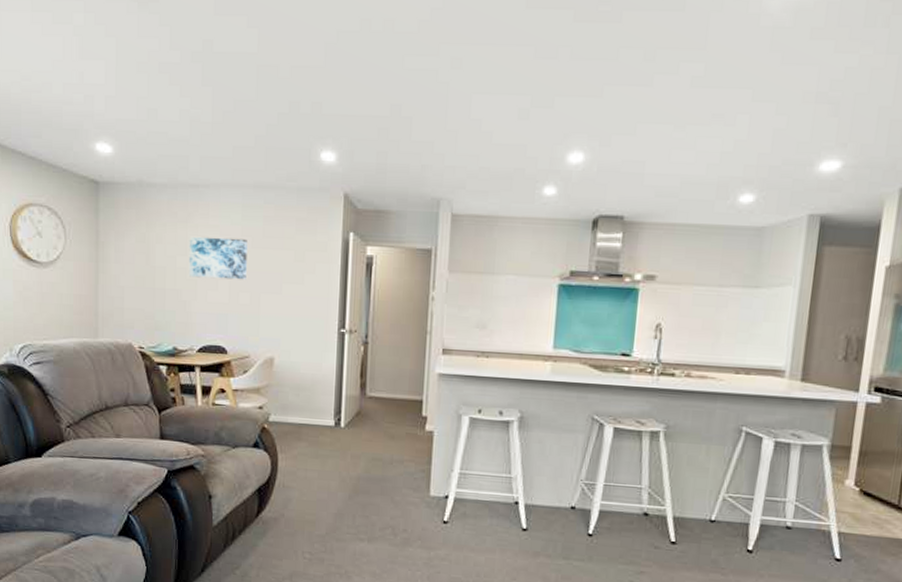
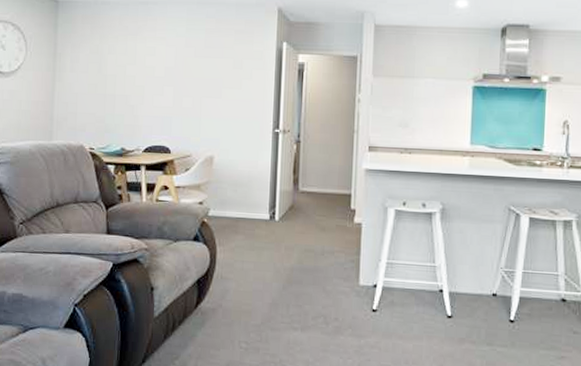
wall art: present [188,236,248,280] -> none [136,47,191,86]

